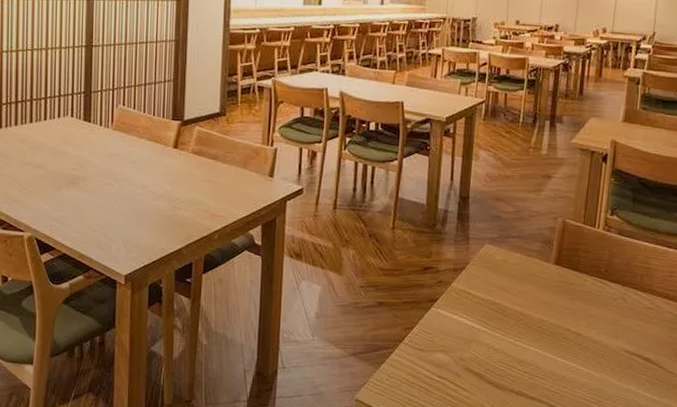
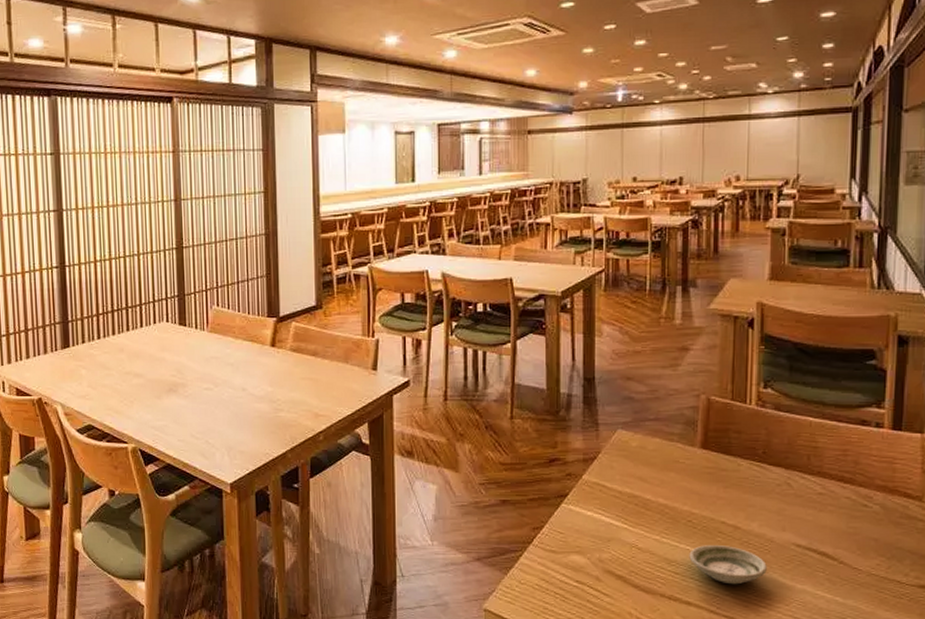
saucer: none [537,348,601,384] -> present [689,545,767,585]

